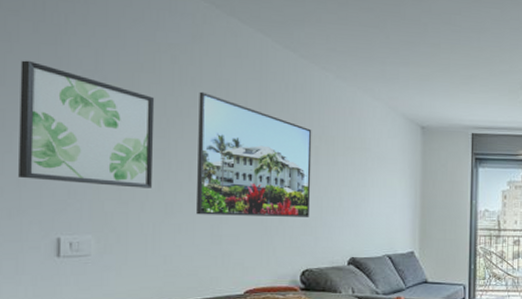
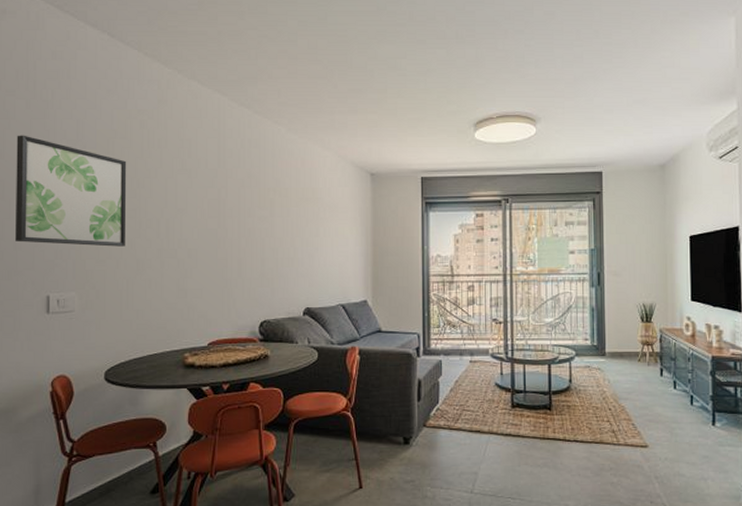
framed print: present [195,91,312,217] -> none [163,153,267,270]

